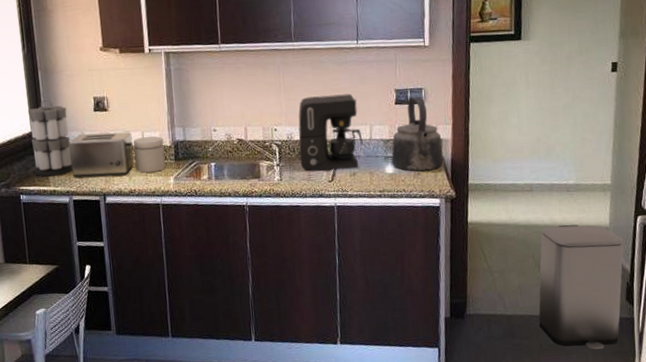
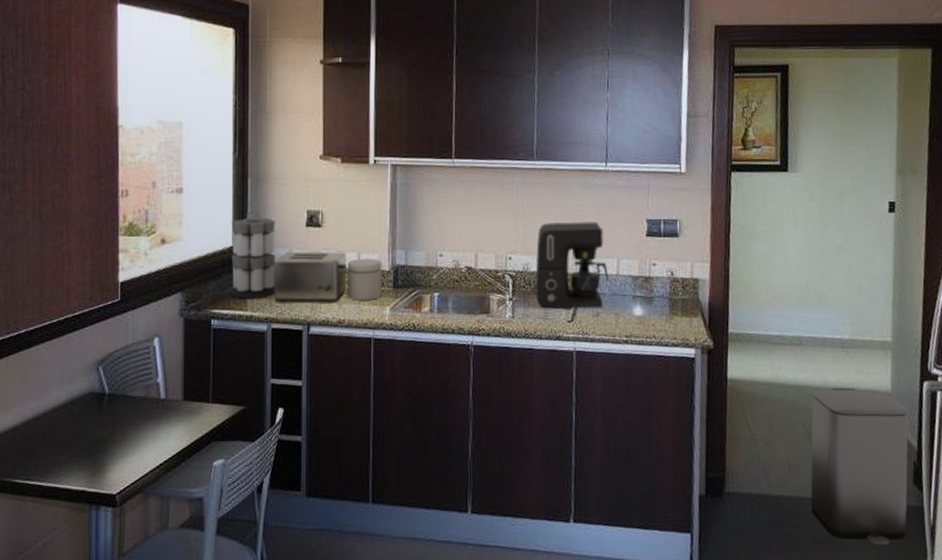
kettle: present [392,96,442,172] -> none [641,228,699,315]

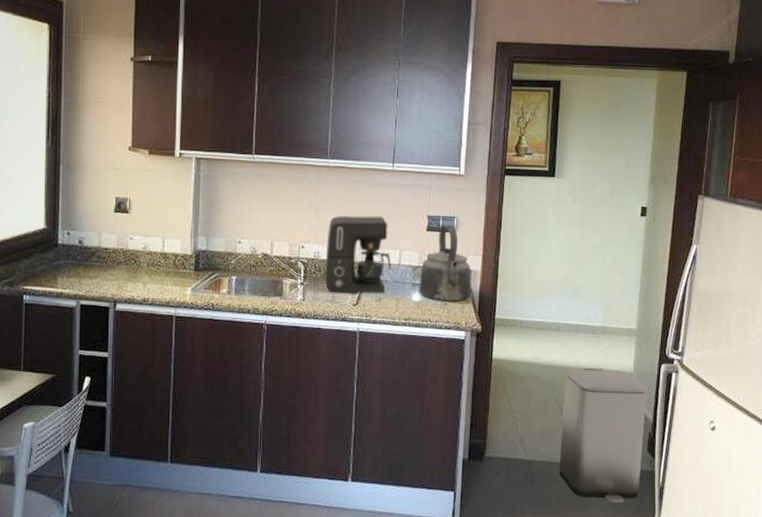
spice rack: present [230,209,276,299] -> none [42,194,86,277]
toaster: present [273,251,347,304] -> none [82,234,152,284]
jar: present [347,258,383,301] -> none [151,243,185,281]
kettle: none [641,228,699,315] -> present [419,224,470,302]

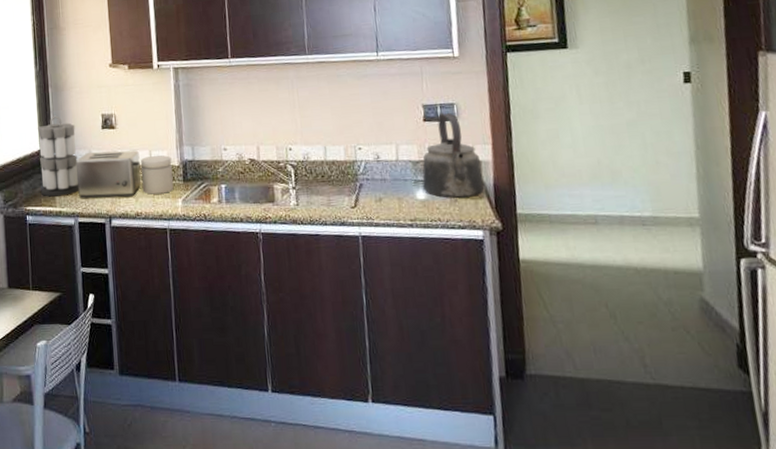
spice rack: none [42,194,86,277] -> present [37,115,79,197]
toaster: none [82,234,152,284] -> present [75,150,142,200]
jar: none [151,243,185,281] -> present [140,155,174,195]
coffee maker: present [325,216,391,294] -> none [315,110,389,196]
pedal bin: present [559,368,647,503] -> none [613,266,735,432]

